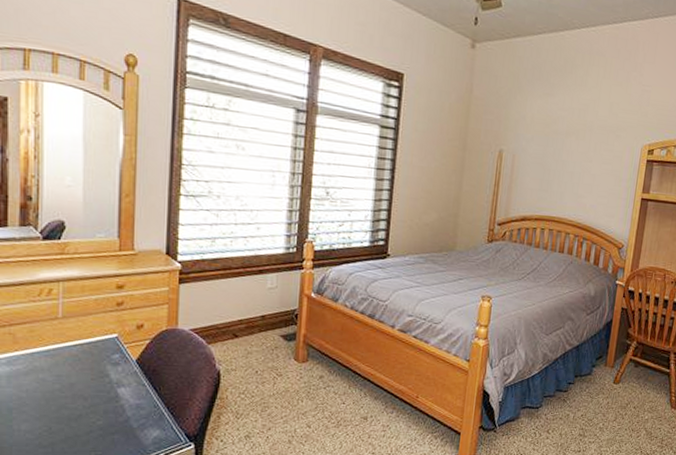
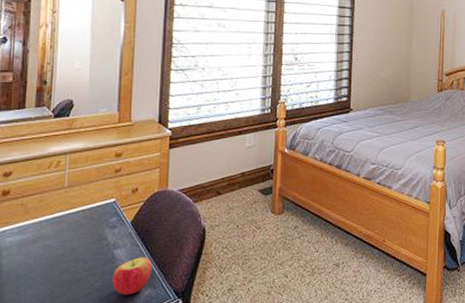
apple: none [117,396,162,435] -> present [112,256,153,295]

